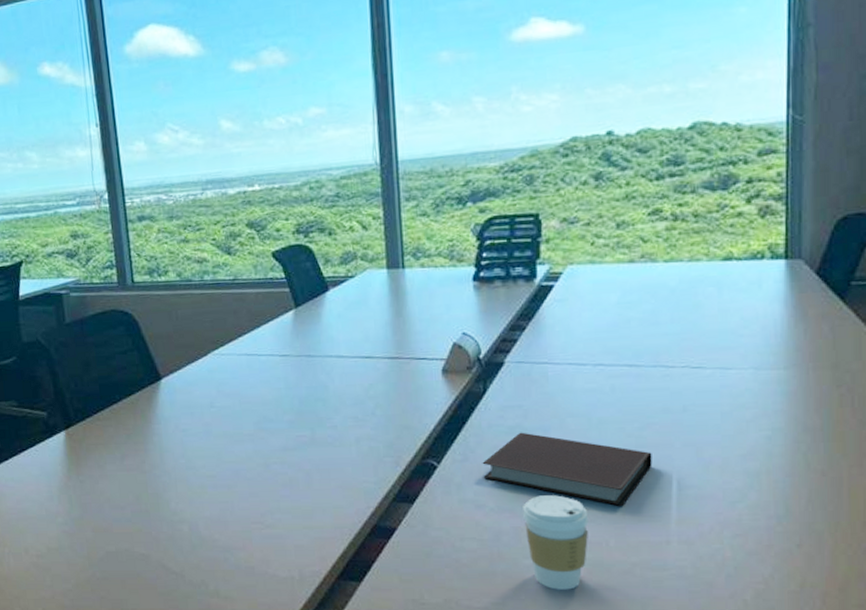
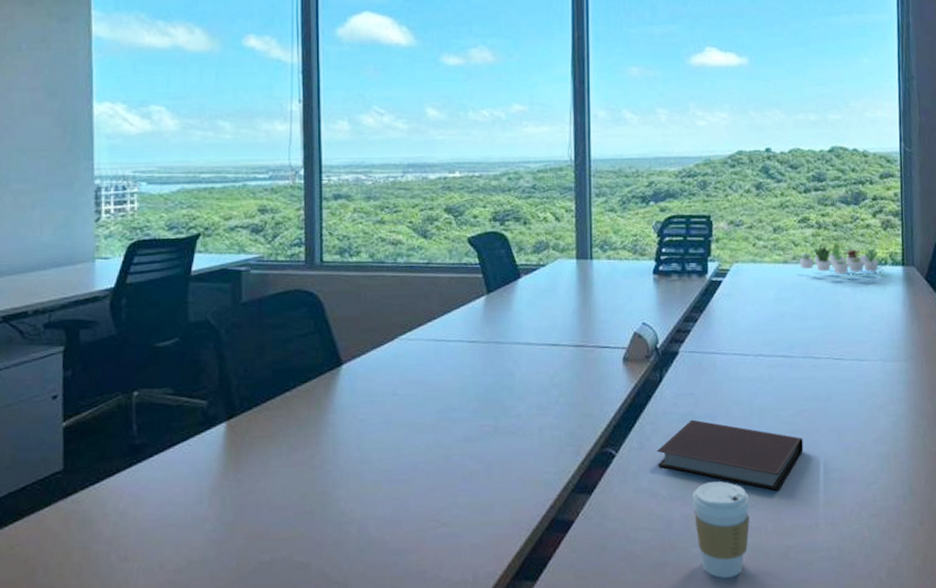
succulent plant: none [650,235,763,274] -> present [800,241,887,277]

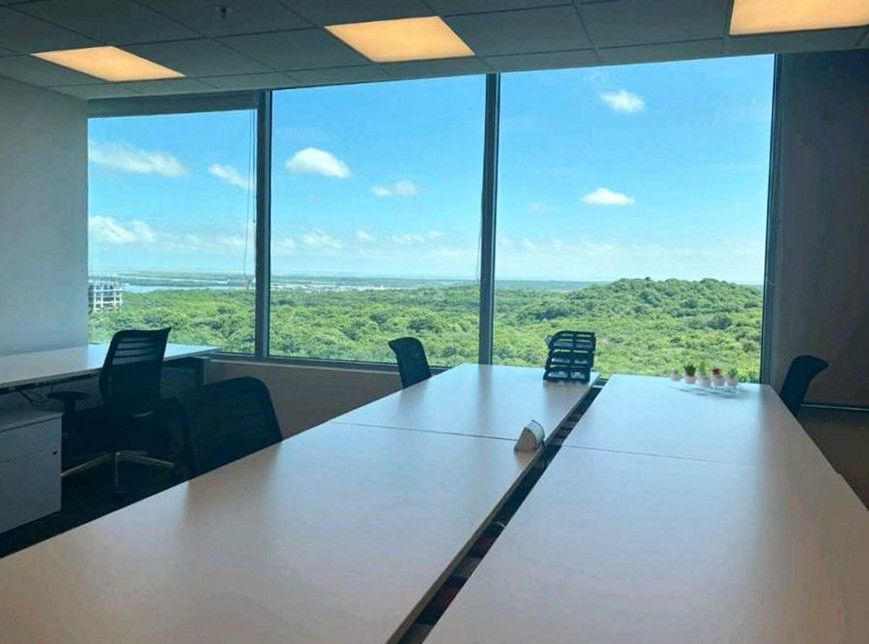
notebook: present [657,419,803,491] -> none [539,503,664,566]
coffee cup: present [692,481,750,578] -> none [567,555,616,634]

